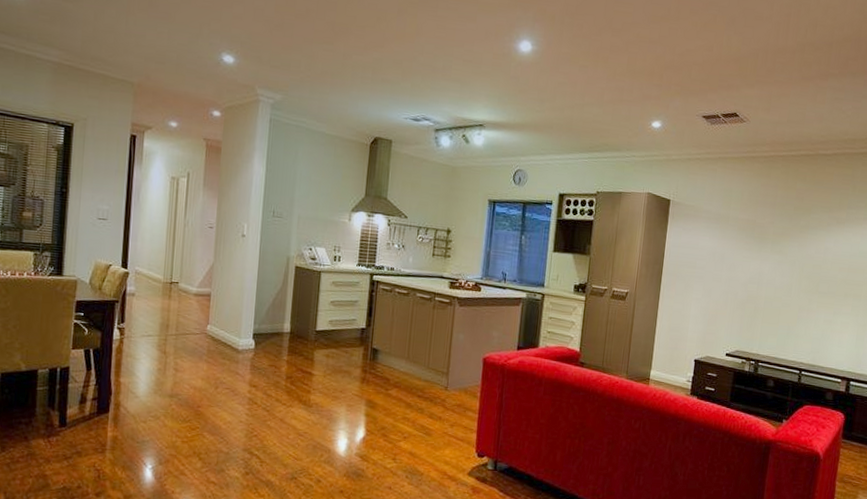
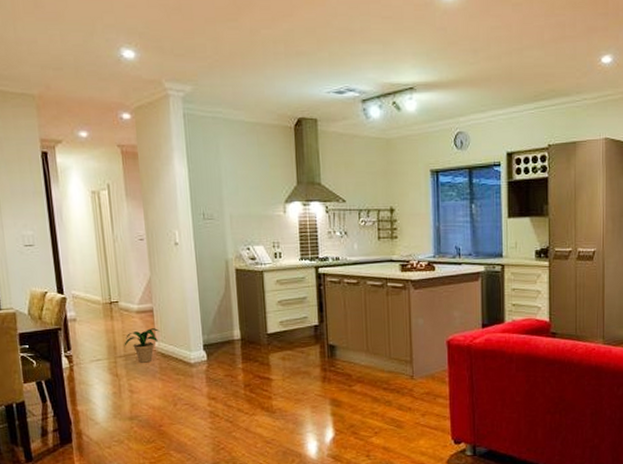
potted plant: none [177,312,215,344] -> present [124,328,161,363]

